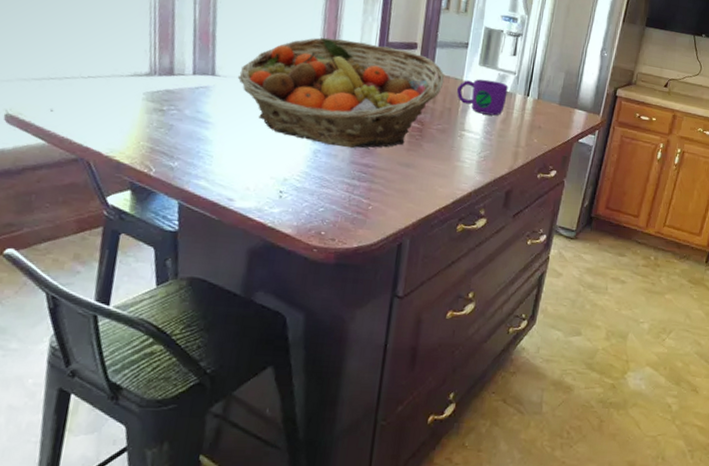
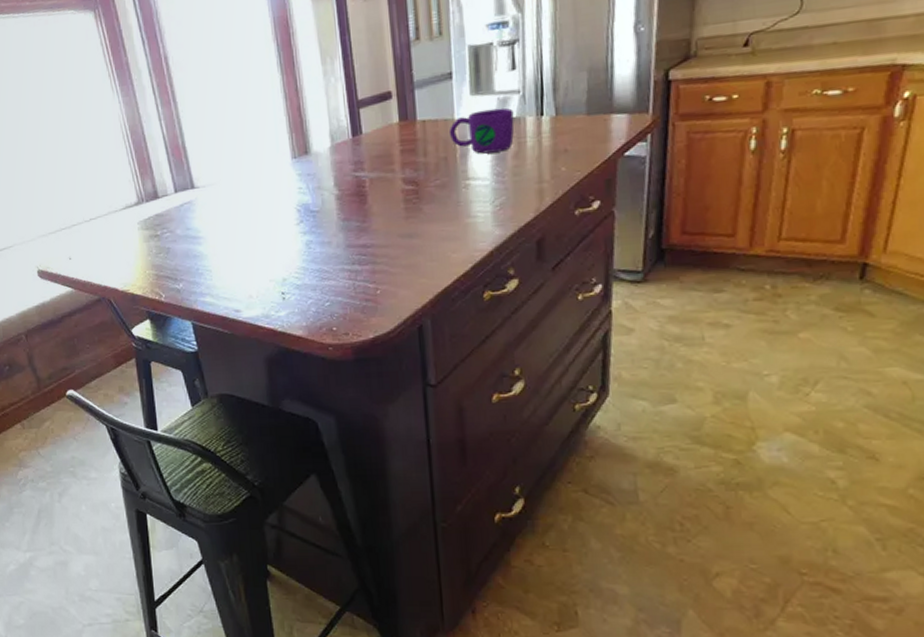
fruit basket: present [237,37,444,149] -> none [215,103,432,233]

